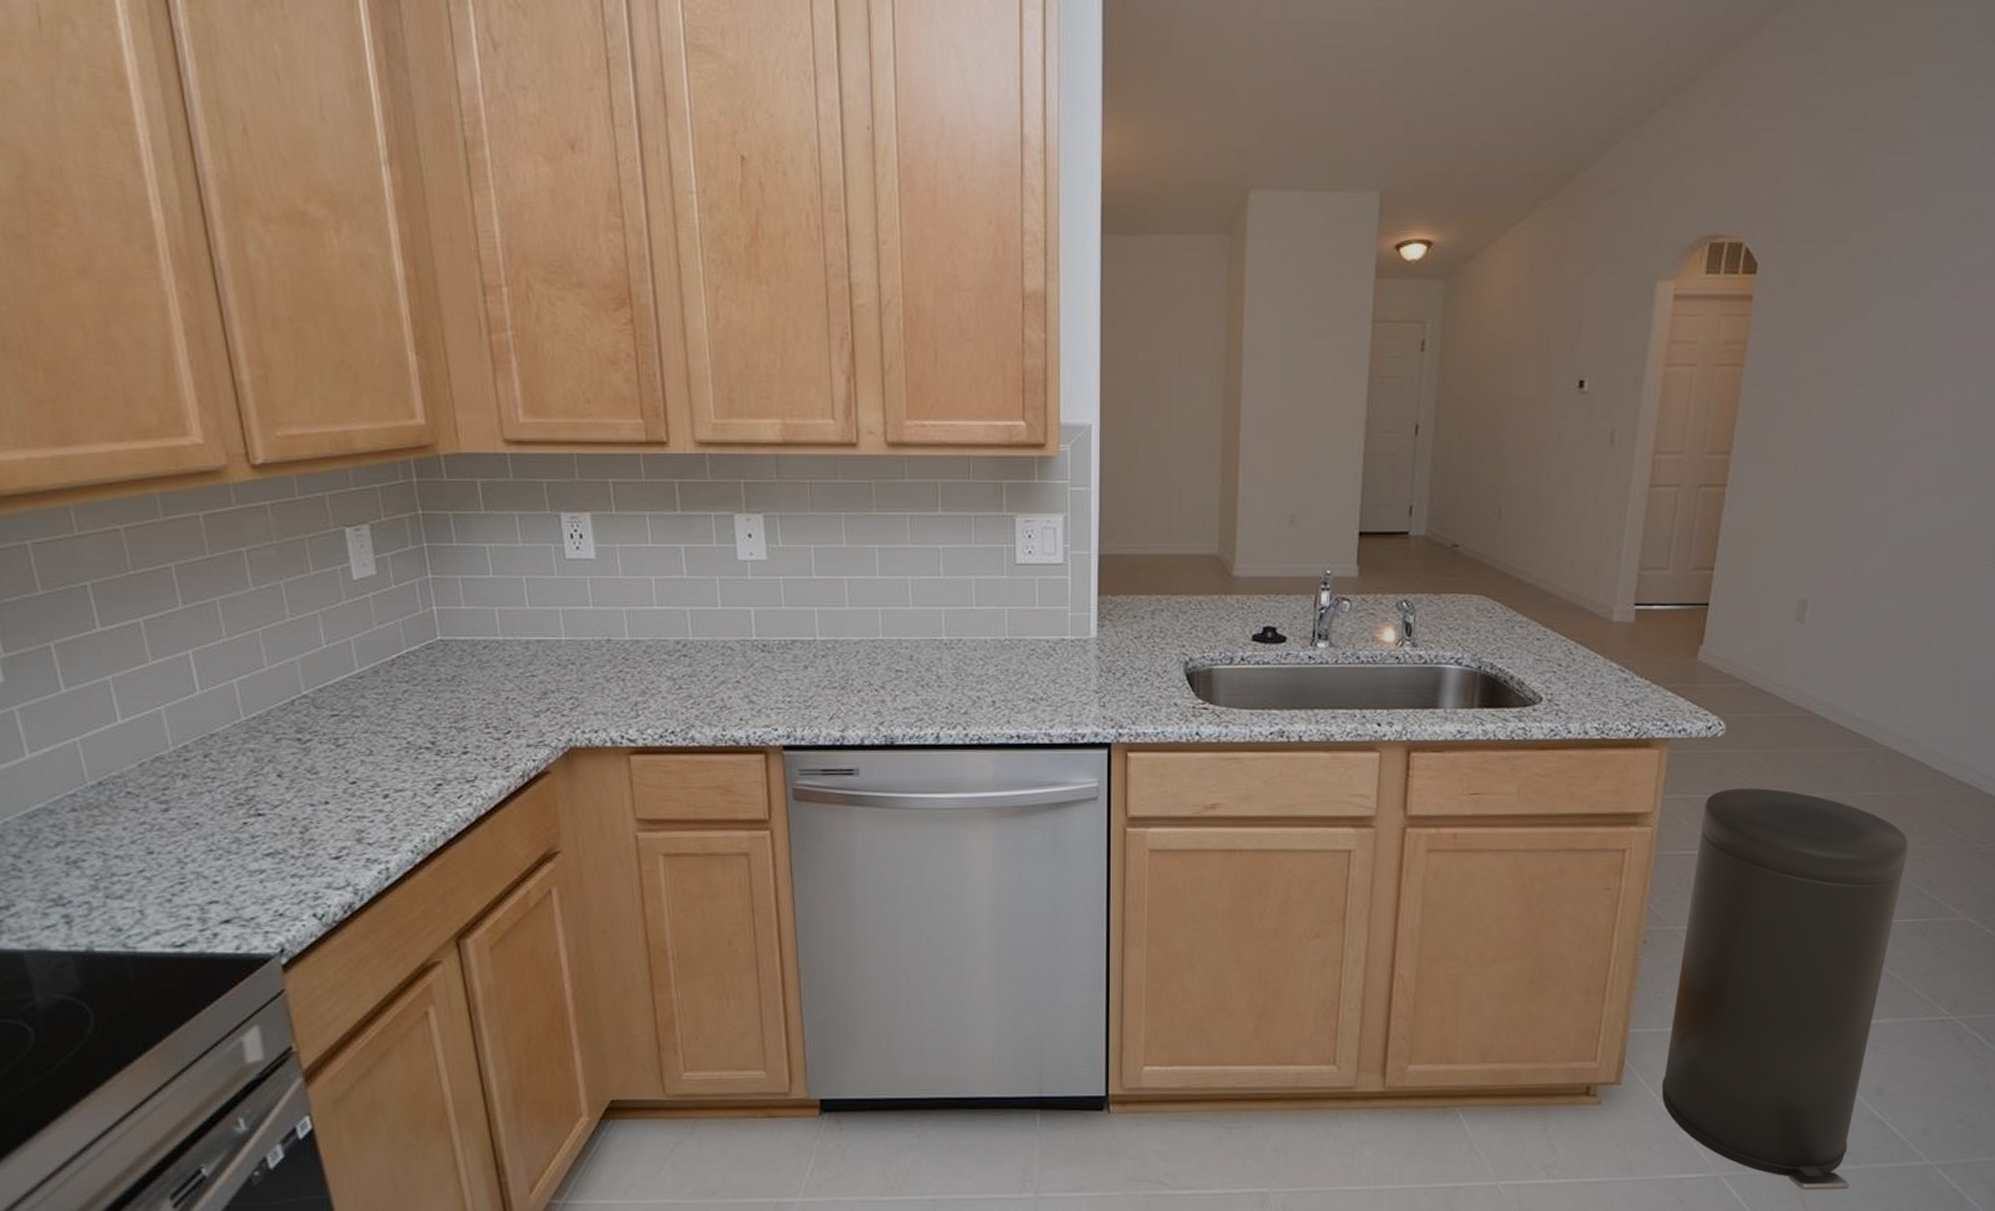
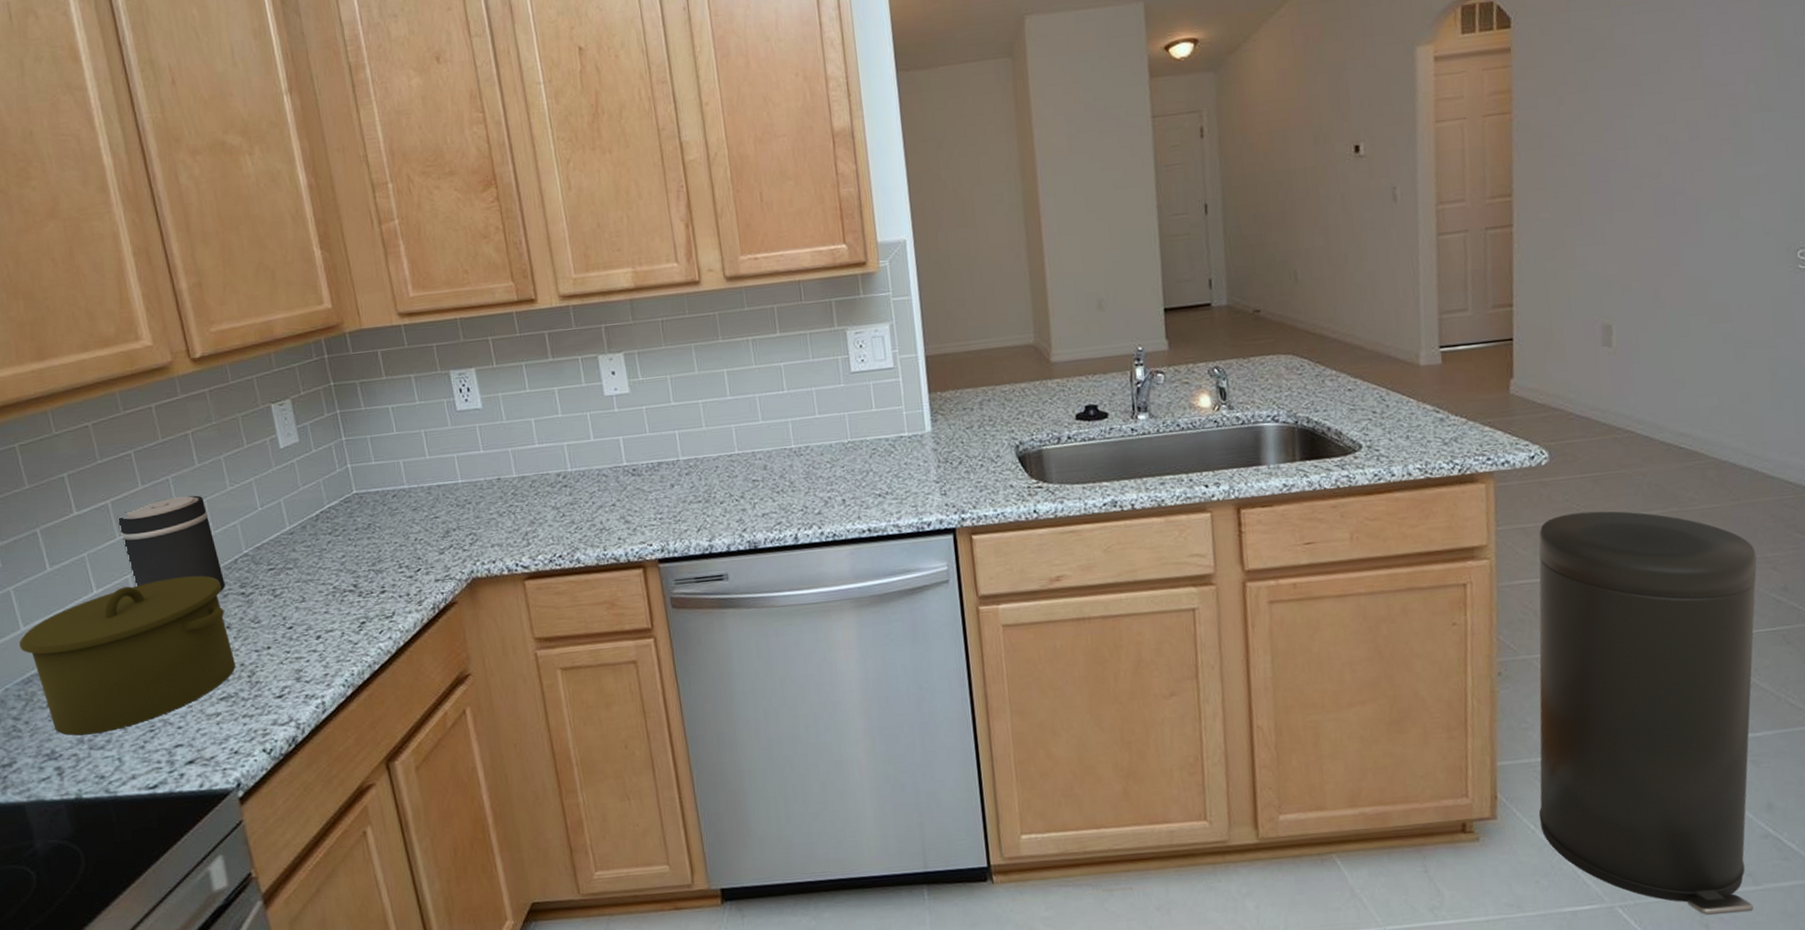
cooking pot: none [24,714,286,881] -> present [19,575,235,736]
cylinder: none [151,623,278,734] -> present [117,495,225,591]

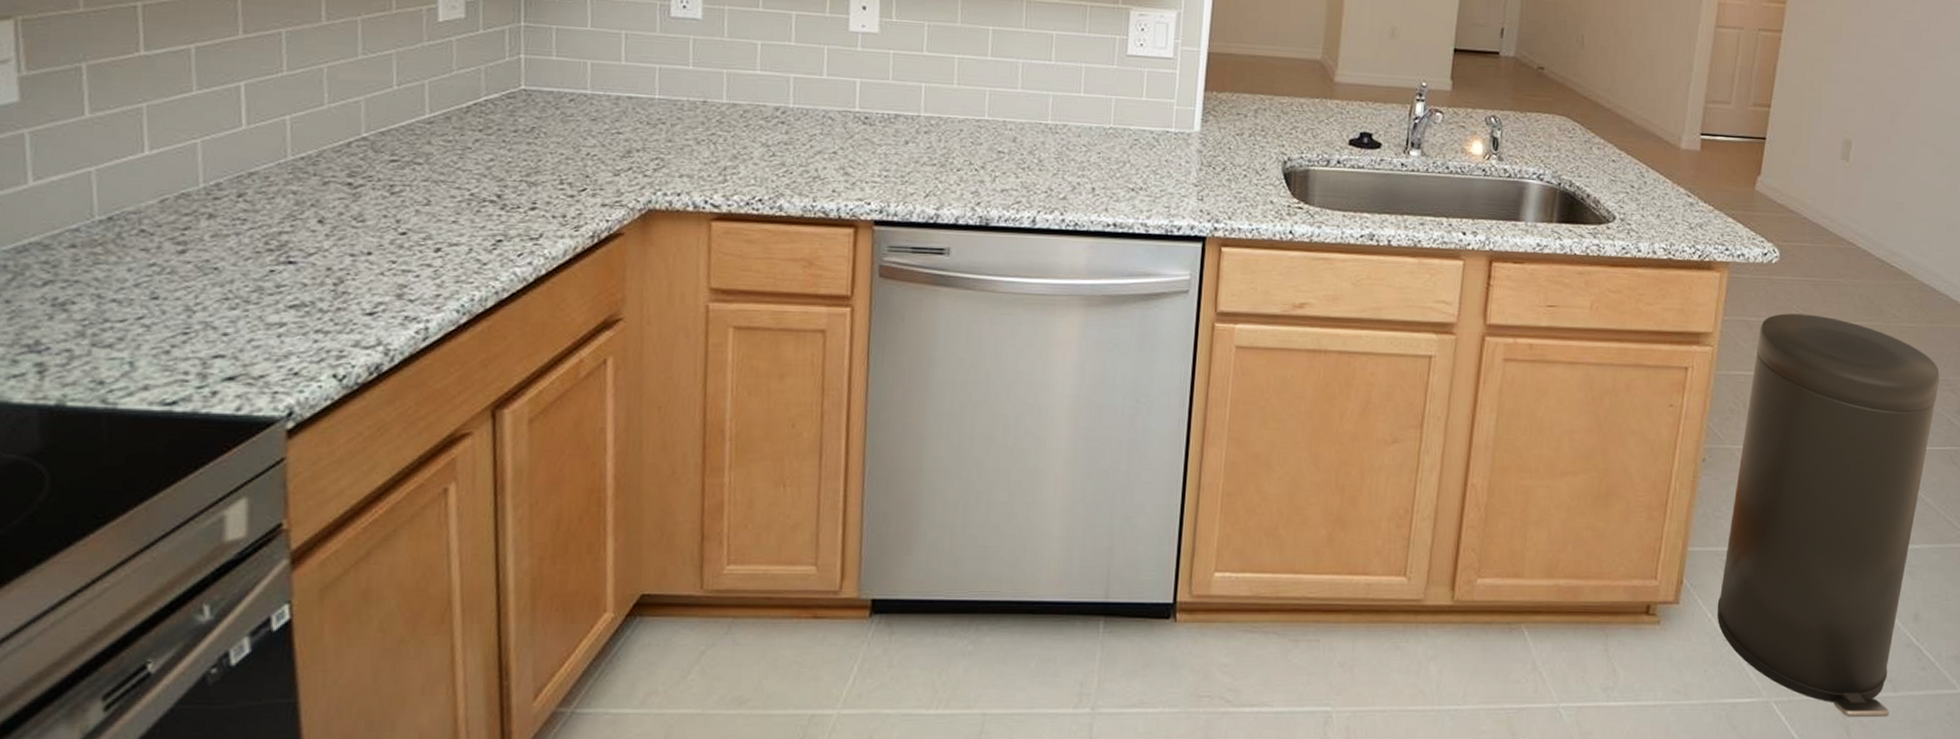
cooking pot: present [19,575,235,736] -> none [21,151,323,328]
cylinder: present [117,495,225,591] -> none [199,55,329,177]

